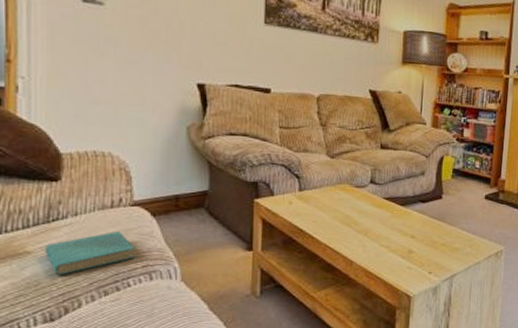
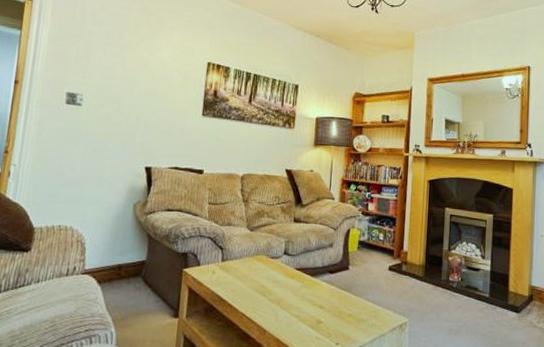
book: present [44,230,136,275] -> none [9,296,82,337]

